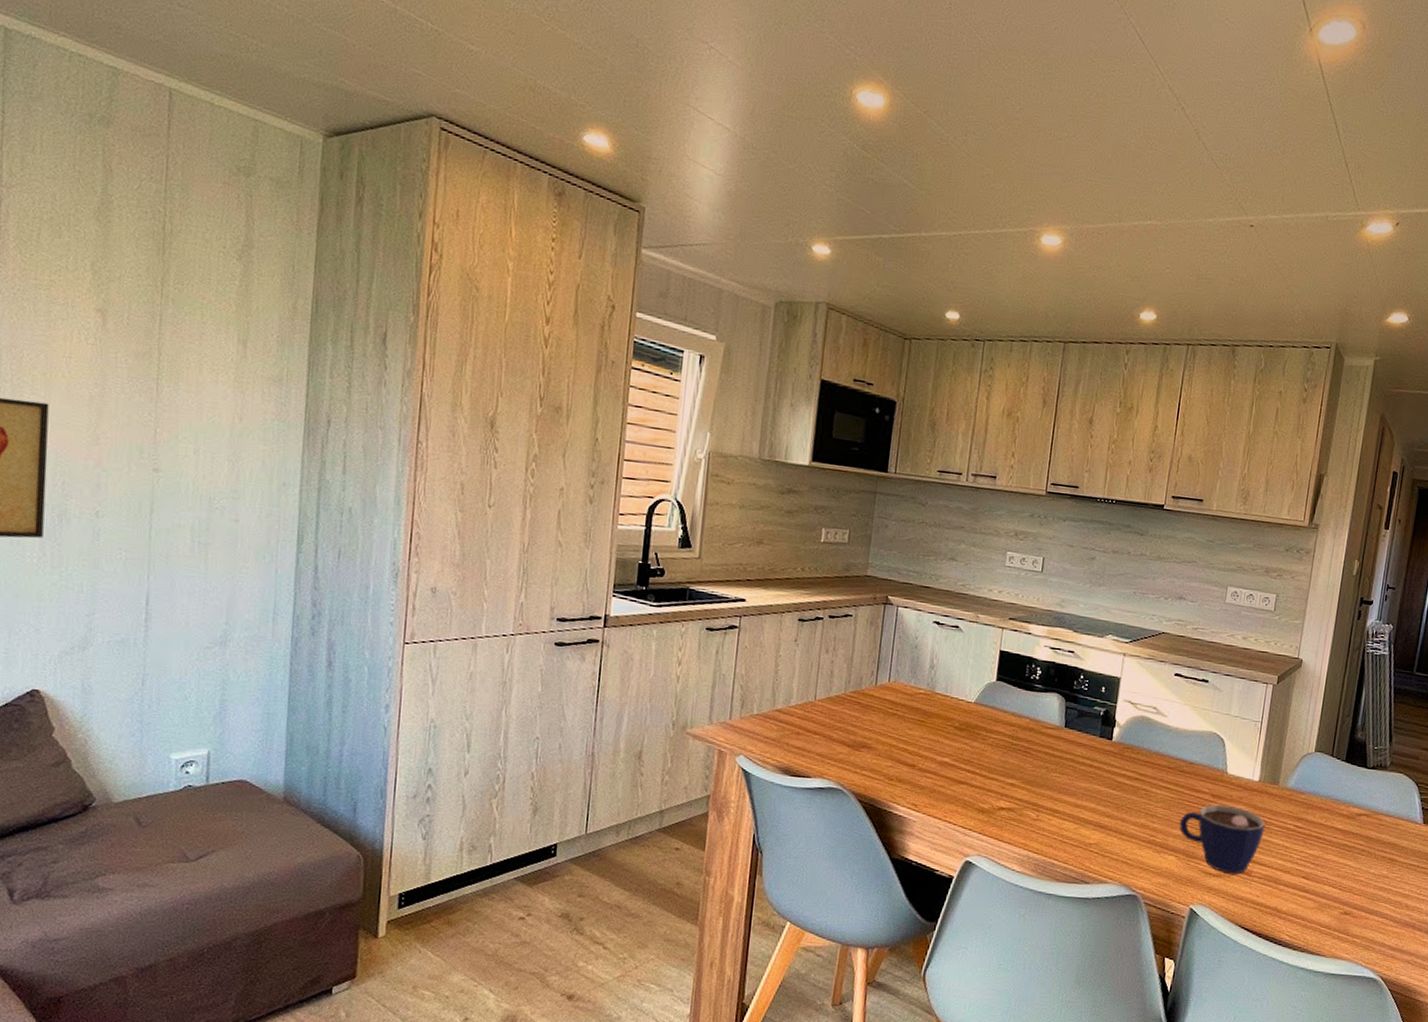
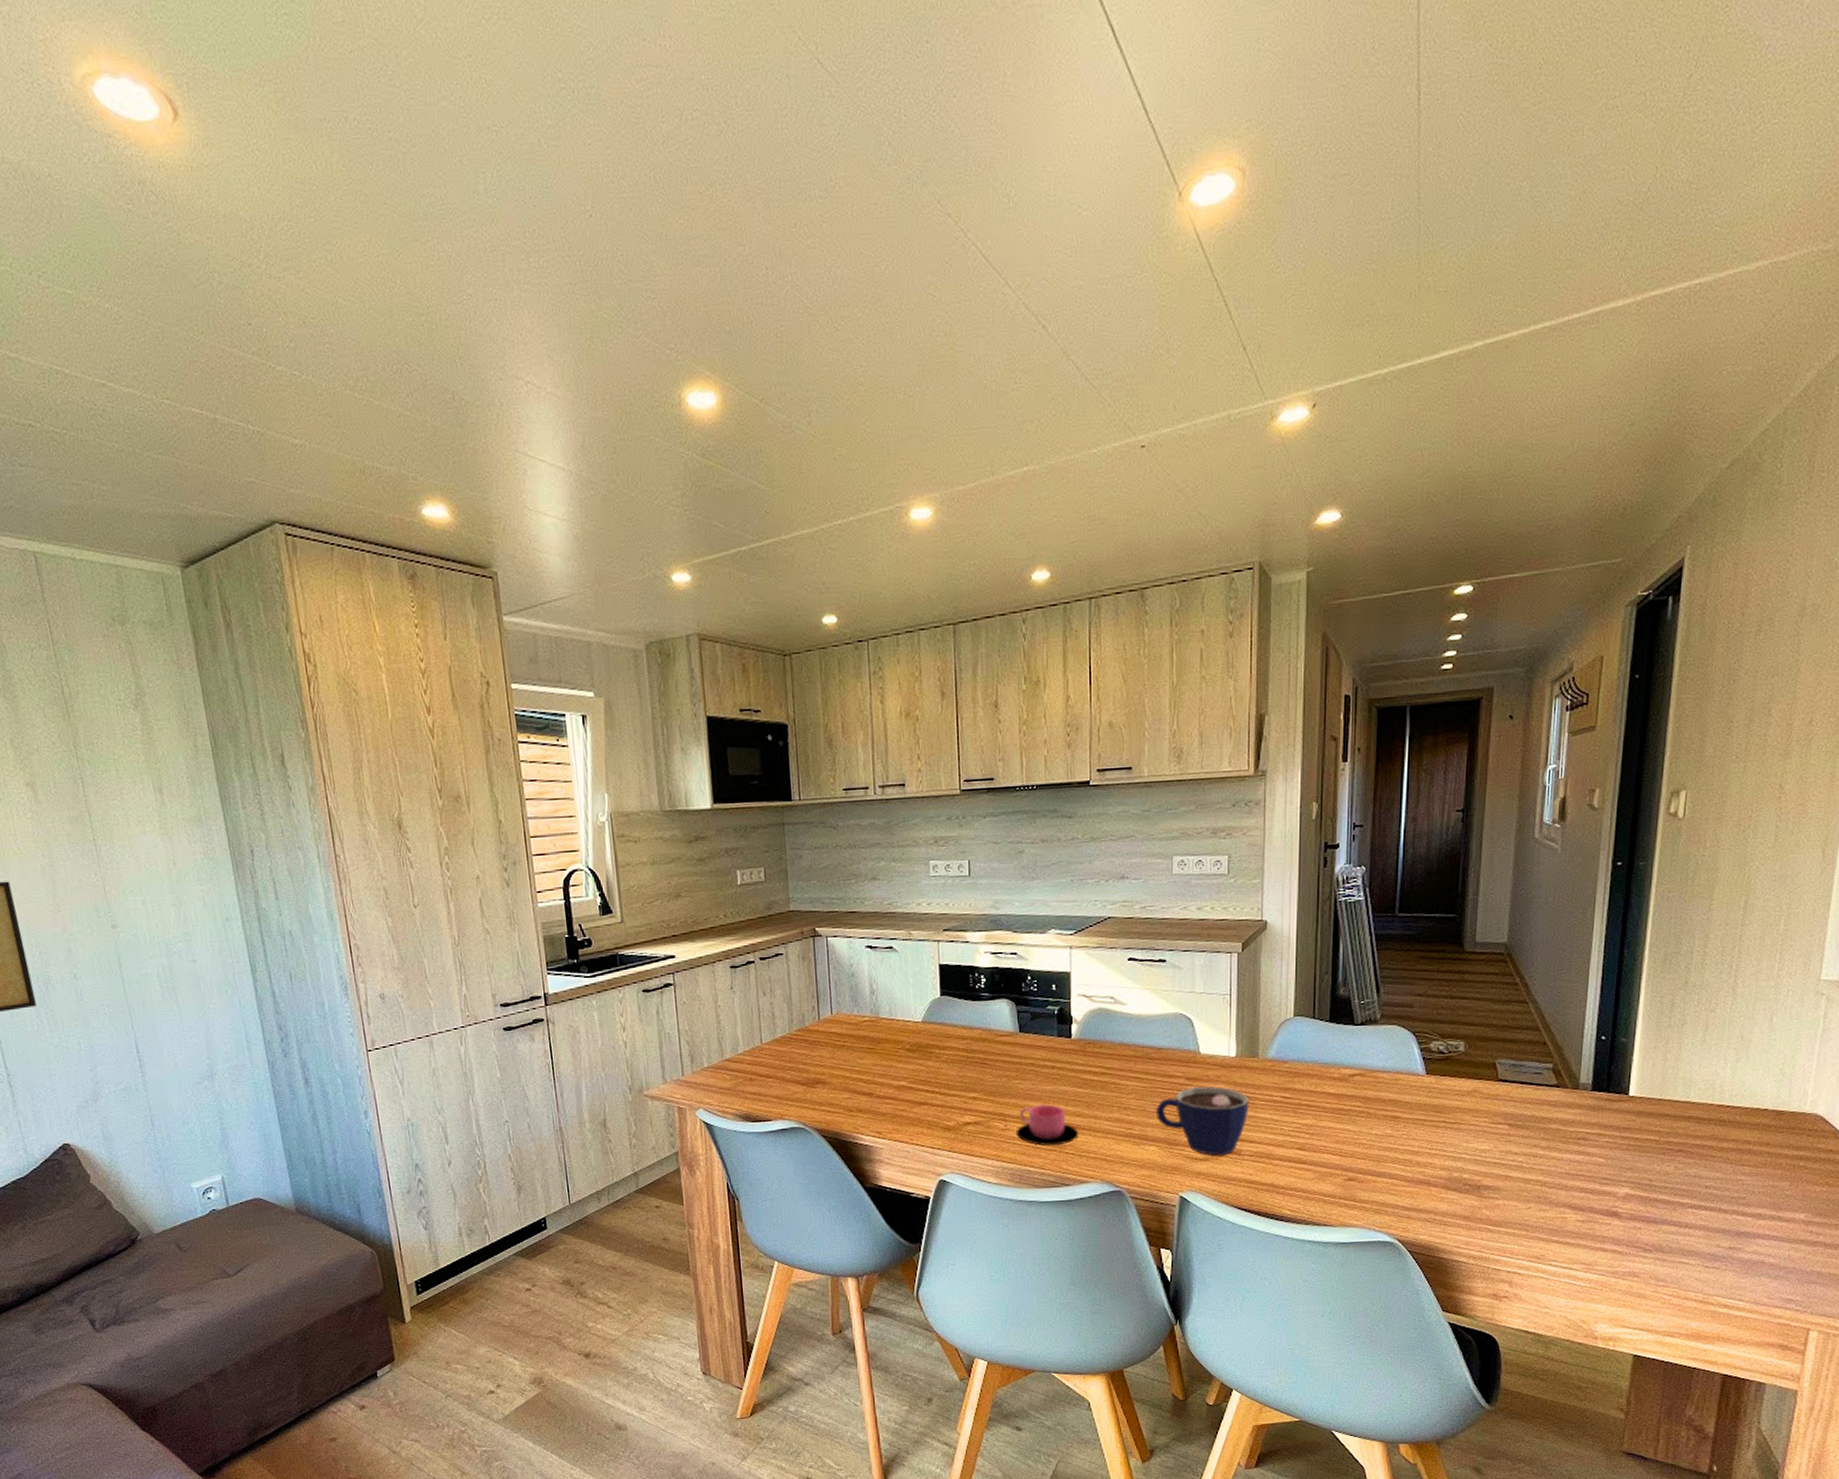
cup: none [1046,799,1106,843] -> present [1015,1103,1079,1146]

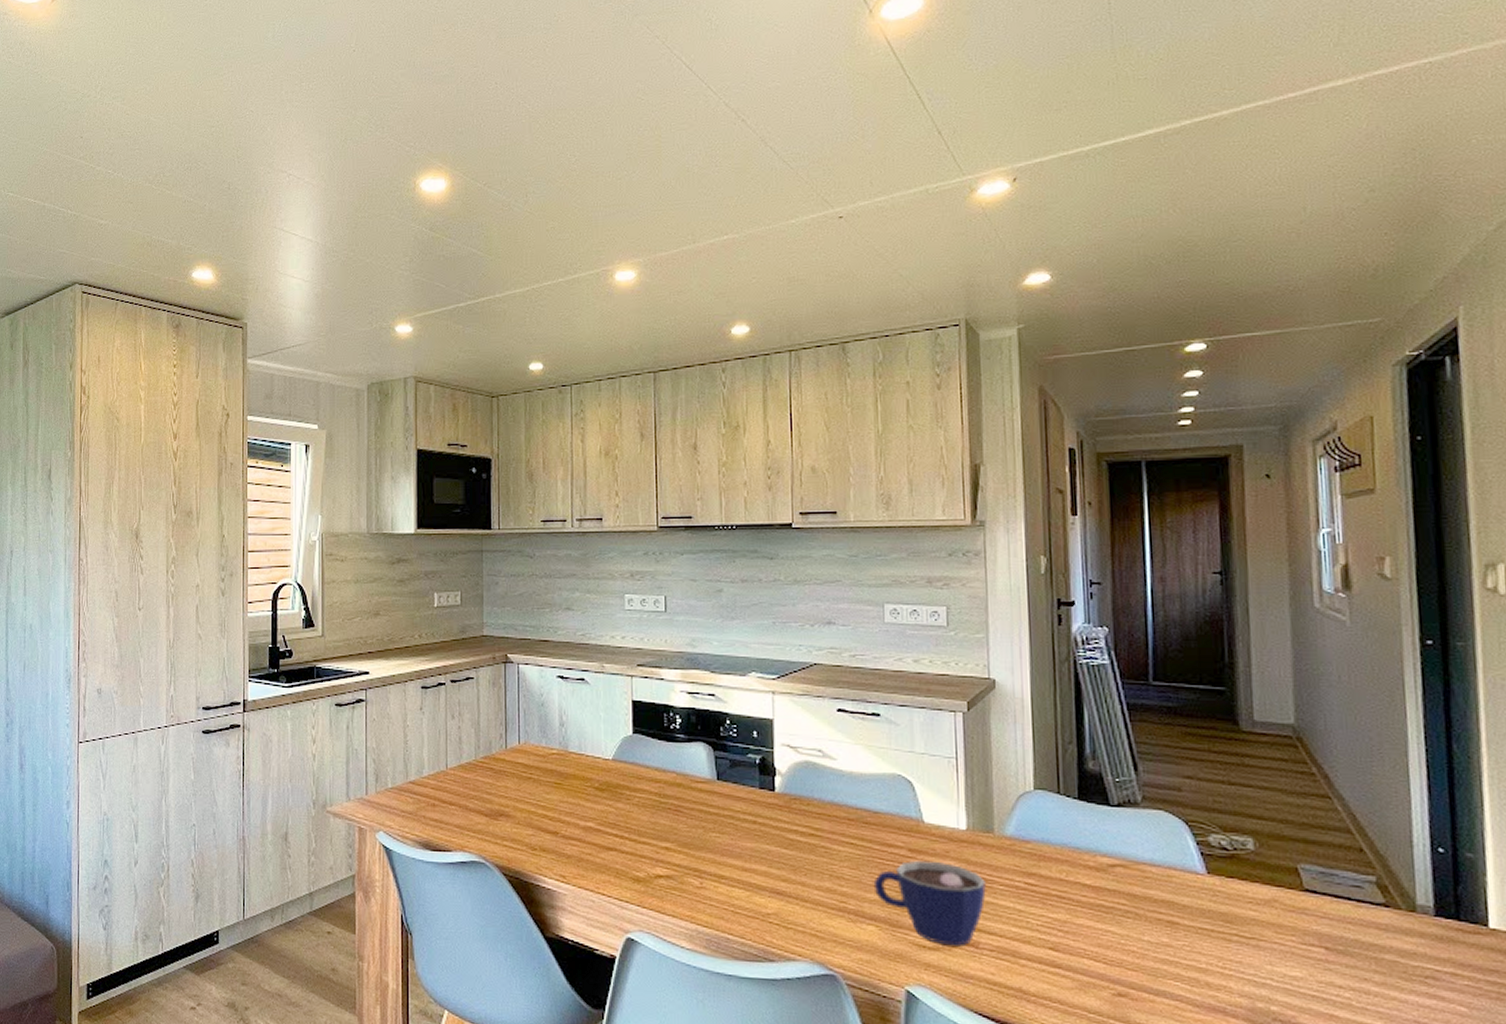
cup: present [1015,1103,1079,1146] -> none [712,862,785,913]

